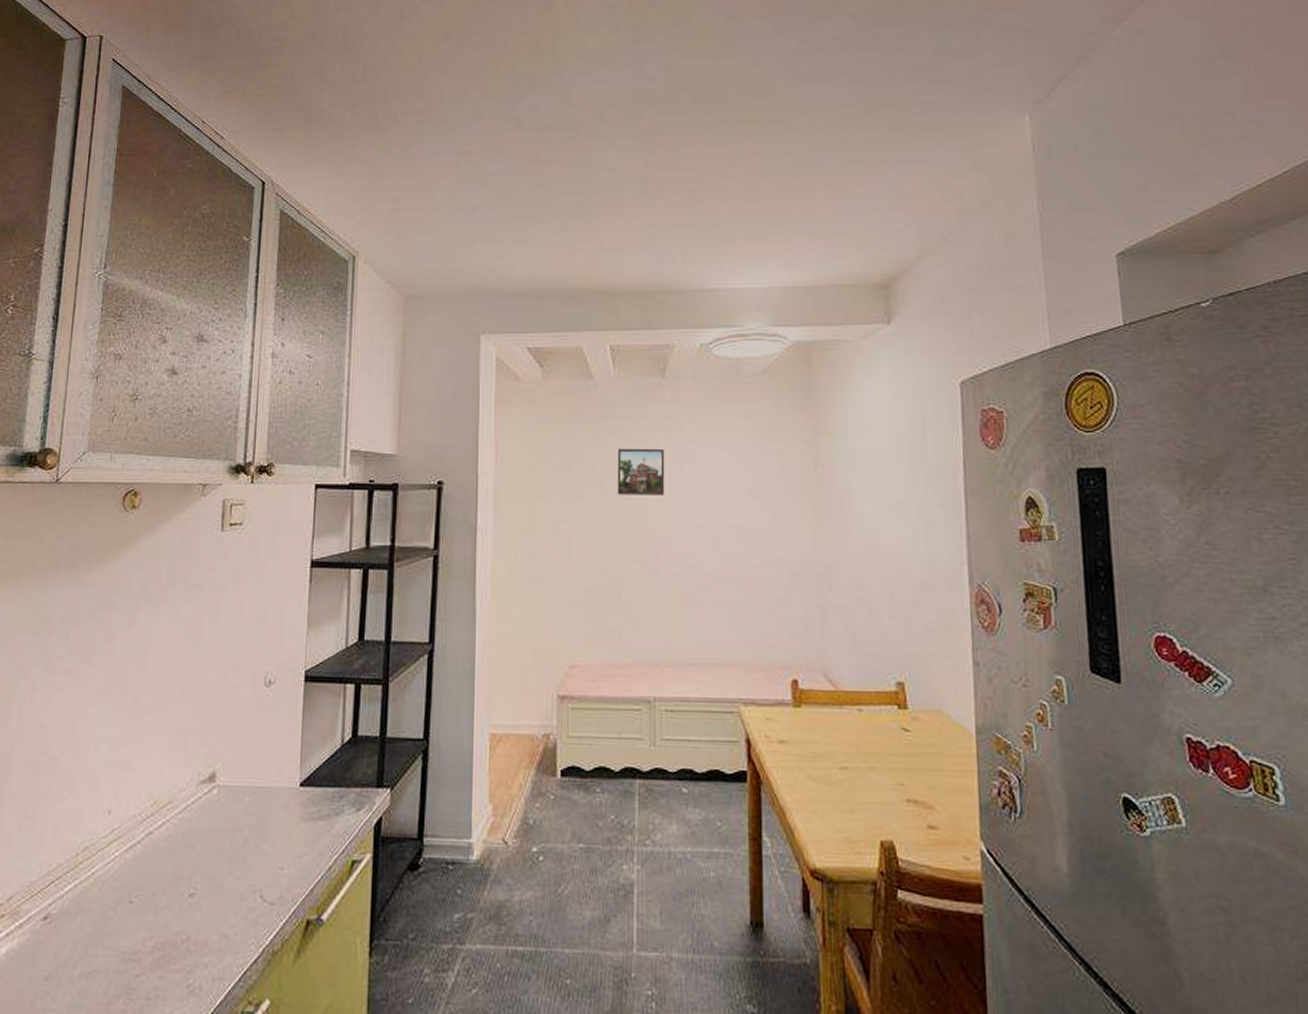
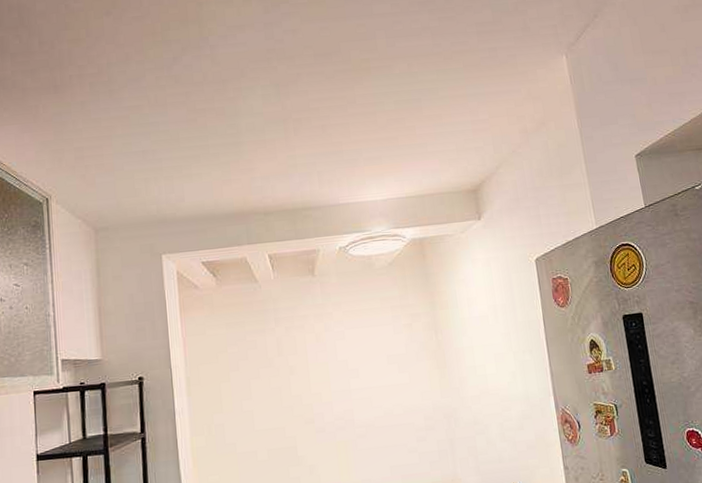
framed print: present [617,448,665,495] -> none [283,332,324,372]

